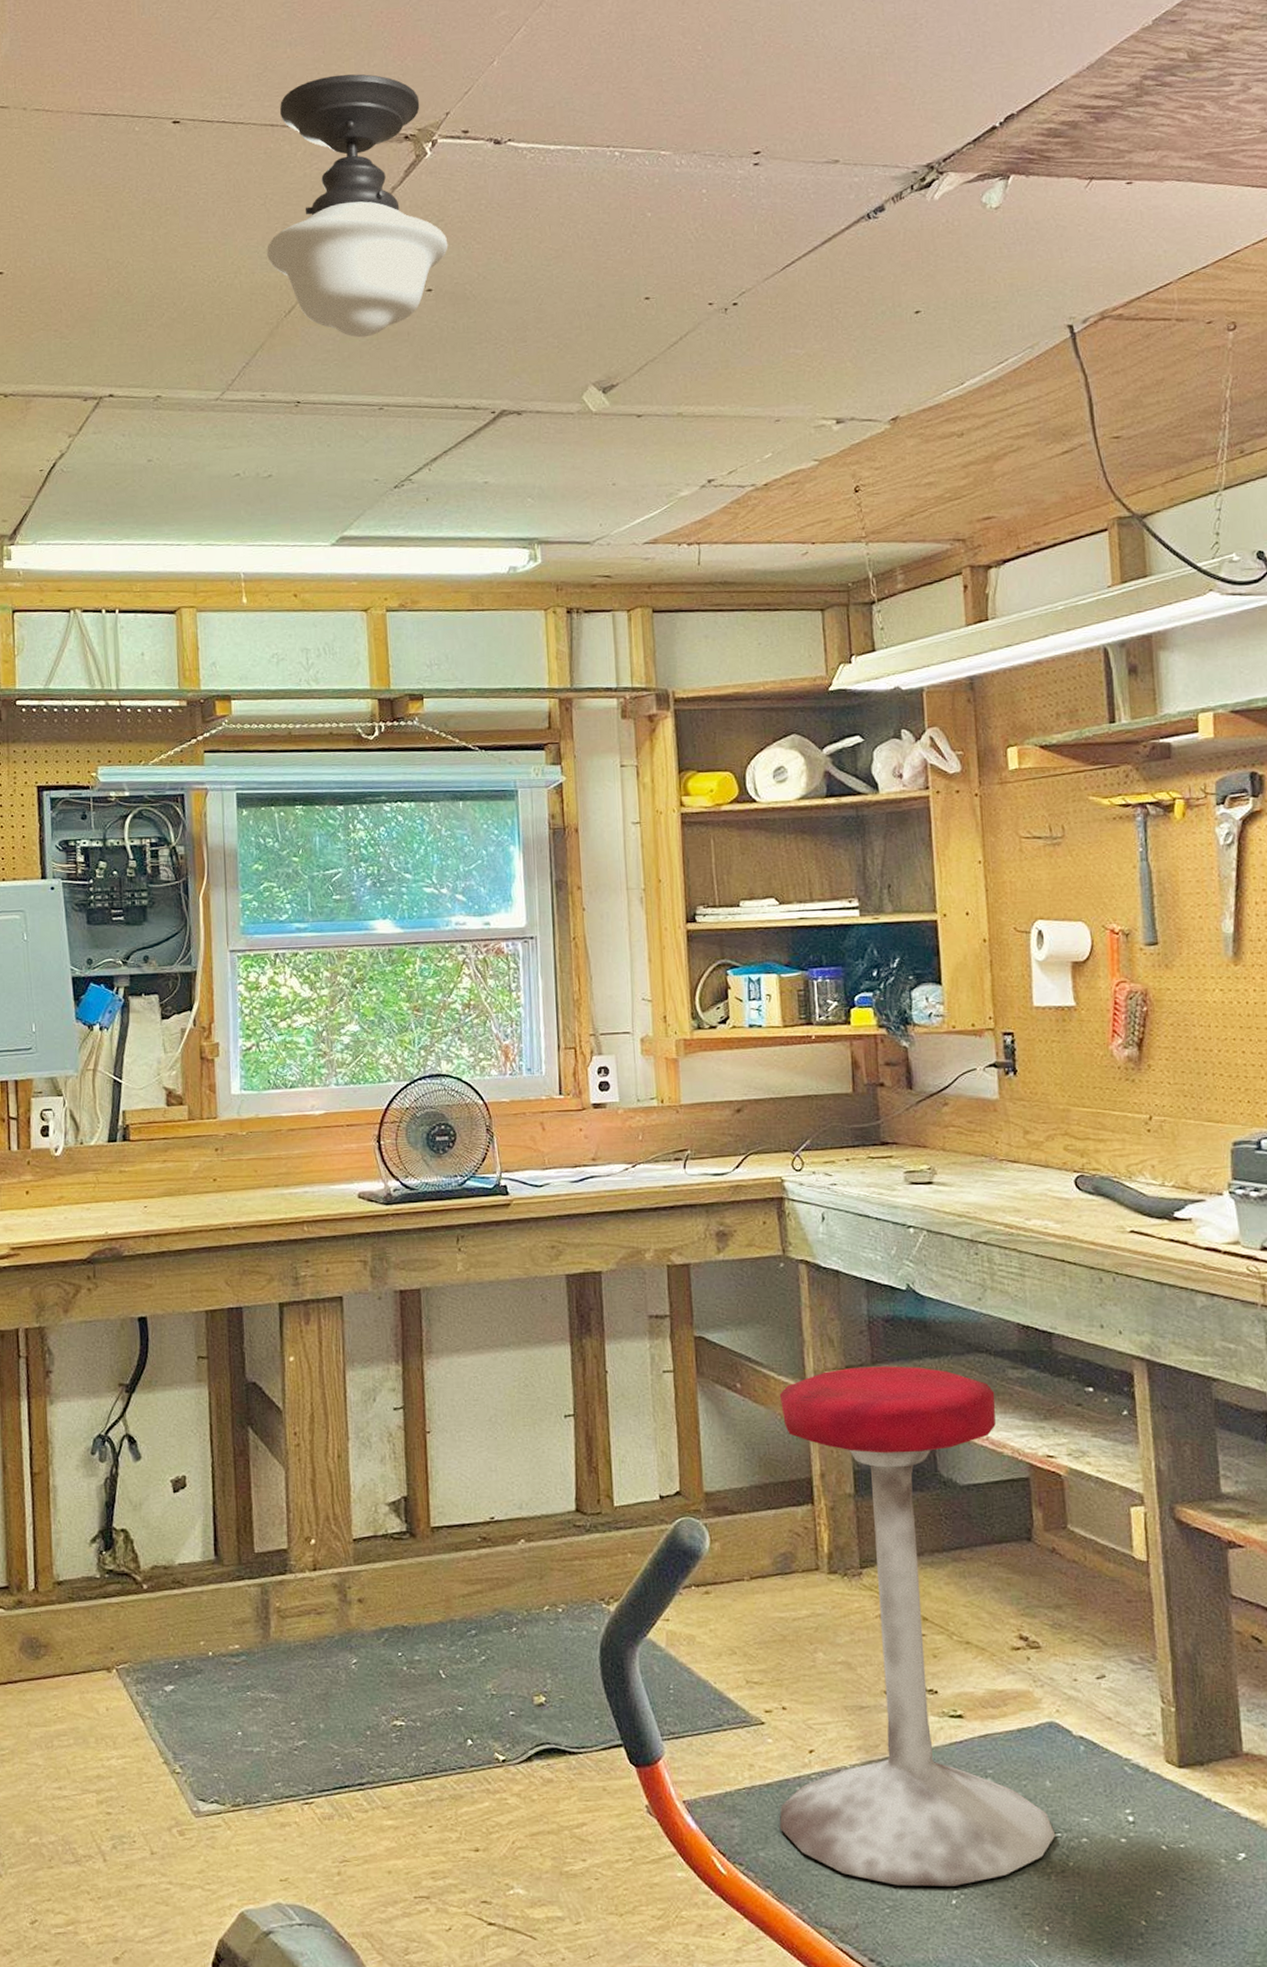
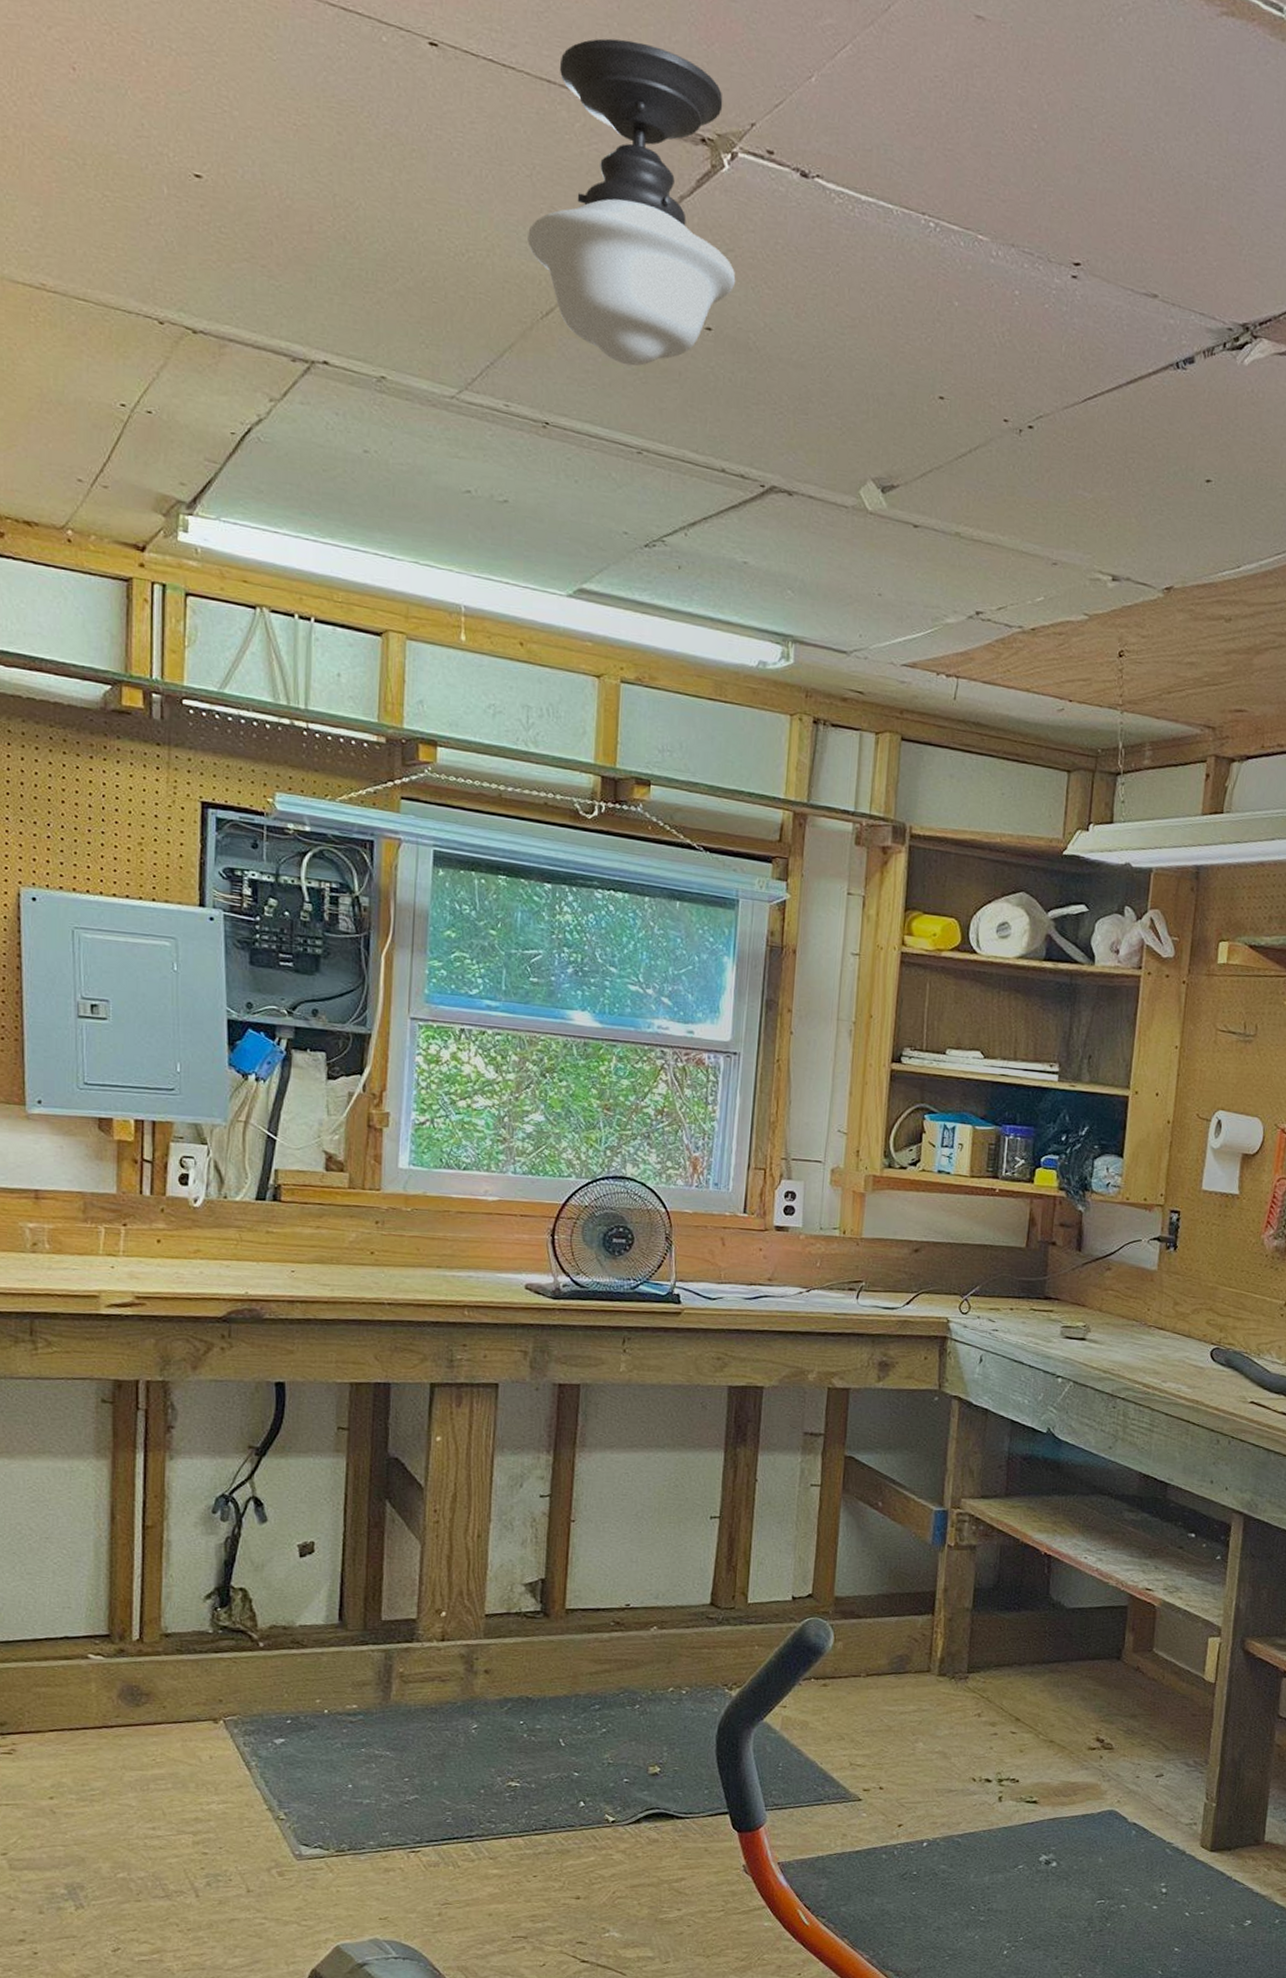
stool: present [779,1366,1056,1886] -> none [862,1497,1110,1940]

